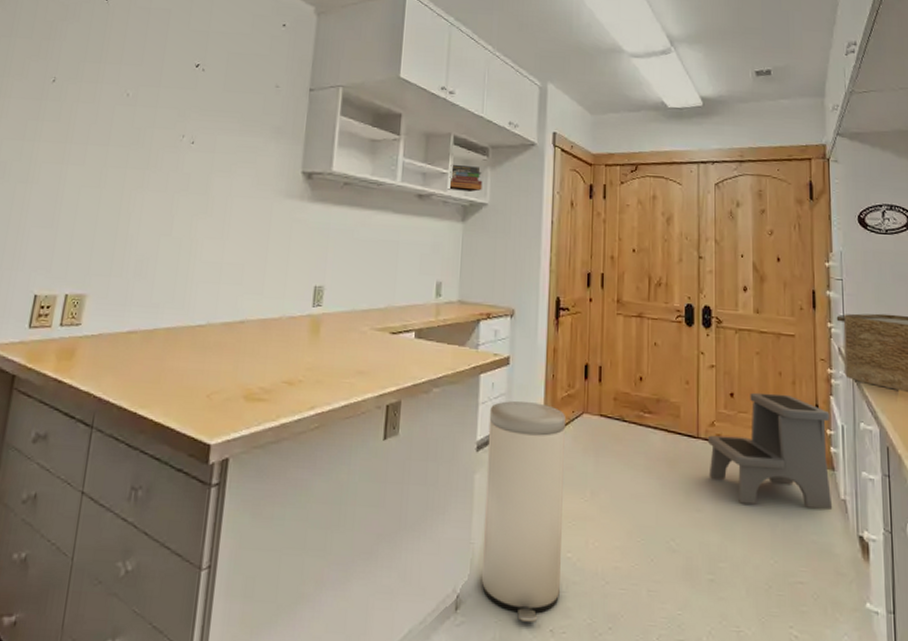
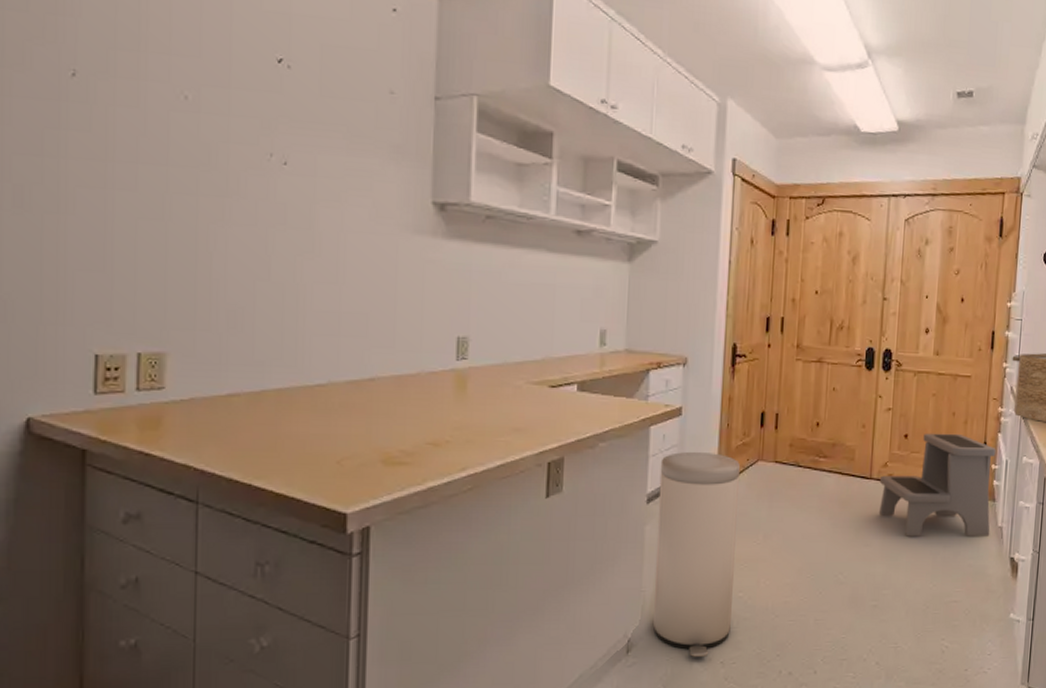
books: present [447,164,483,193] -> none [611,194,652,228]

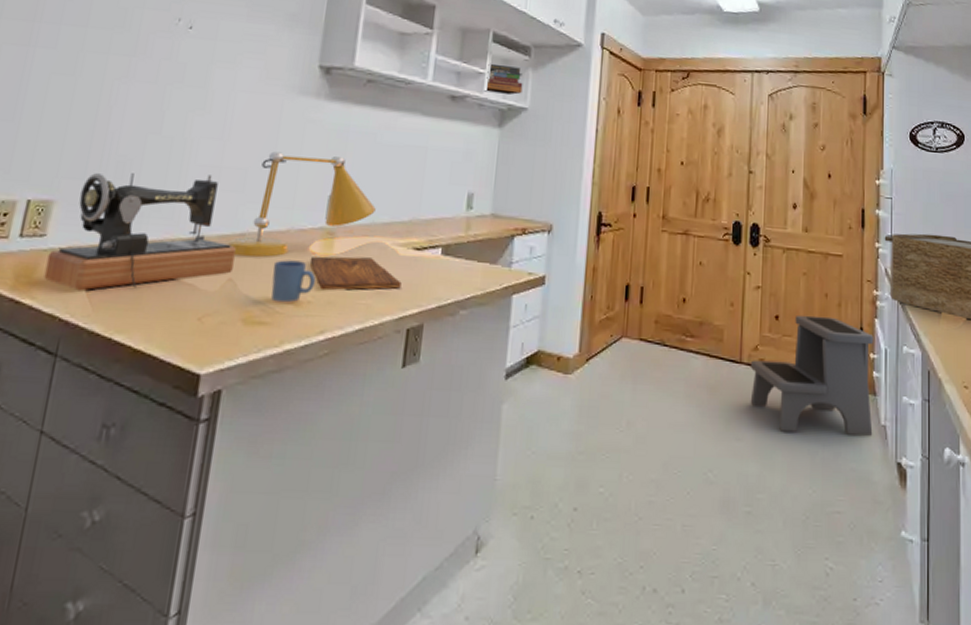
sewing machine: none [170,320,366,441] -> present [43,173,236,292]
table lamp: none [358,294,507,401] -> present [228,151,376,258]
mug: none [407,402,452,445] -> present [271,260,316,304]
cutting board: none [444,396,539,430] -> present [309,256,402,291]
books: none [611,194,652,228] -> present [484,63,523,96]
pedal bin: present [652,451,741,657] -> none [505,324,604,563]

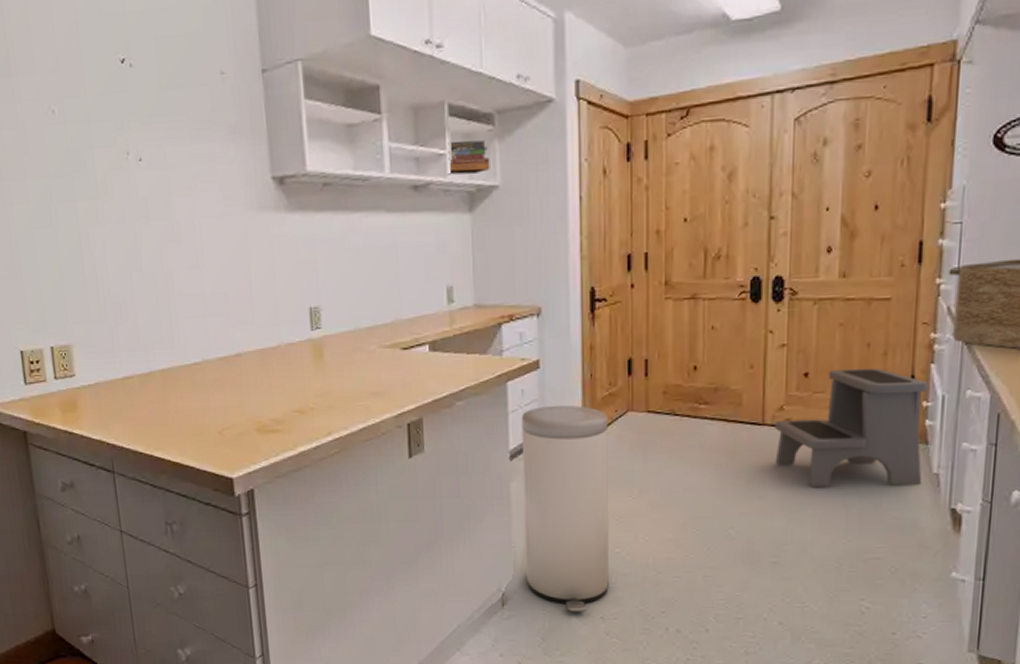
sewing machine: present [43,173,236,292] -> none [82,303,238,419]
table lamp: present [228,151,376,258] -> none [228,268,357,375]
mug: present [271,260,316,304] -> none [272,372,314,413]
cutting board: present [309,256,402,291] -> none [304,362,395,397]
pedal bin: none [505,324,604,563] -> present [521,405,609,611]

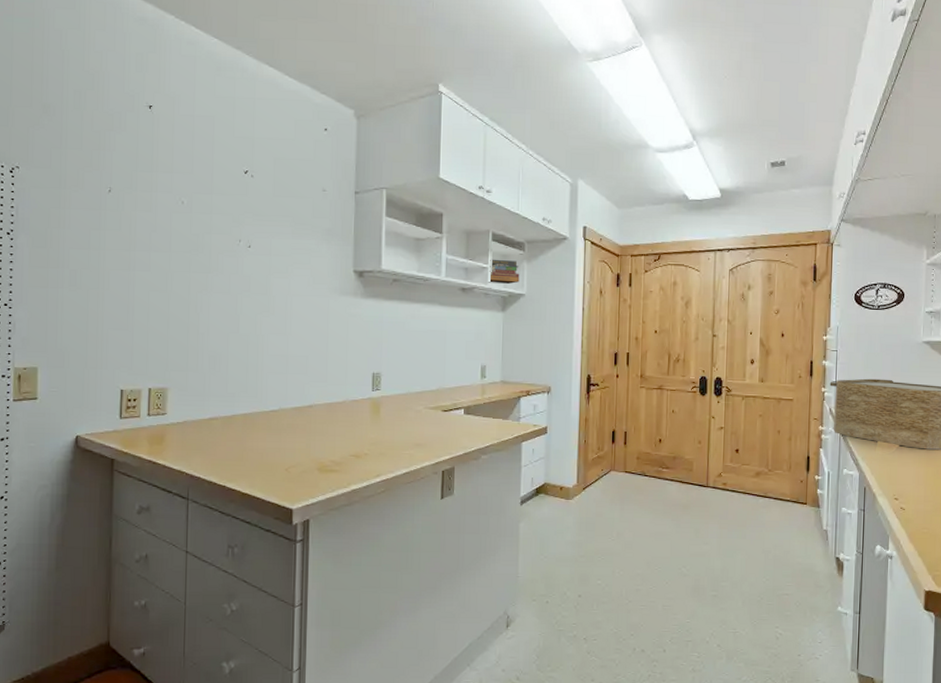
pedal bin: present [521,405,609,611] -> none [527,462,597,633]
step stool: present [775,367,928,487] -> none [715,448,819,538]

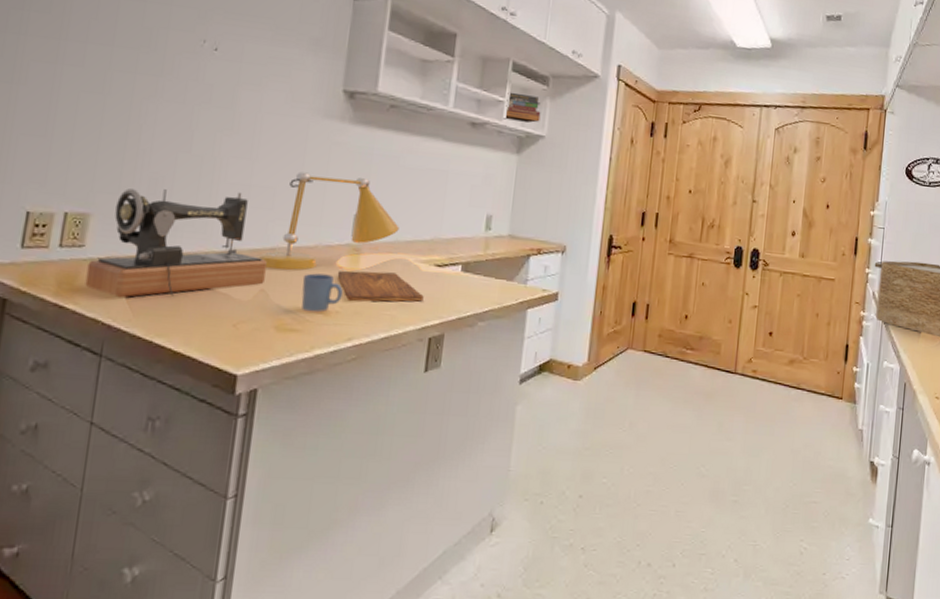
sewing machine: none [170,362,307,453] -> present [85,189,267,298]
table lamp: none [300,341,410,423] -> present [259,171,399,271]
mug: none [336,424,369,457] -> present [301,273,343,314]
cutting board: none [363,419,435,445] -> present [336,270,424,302]

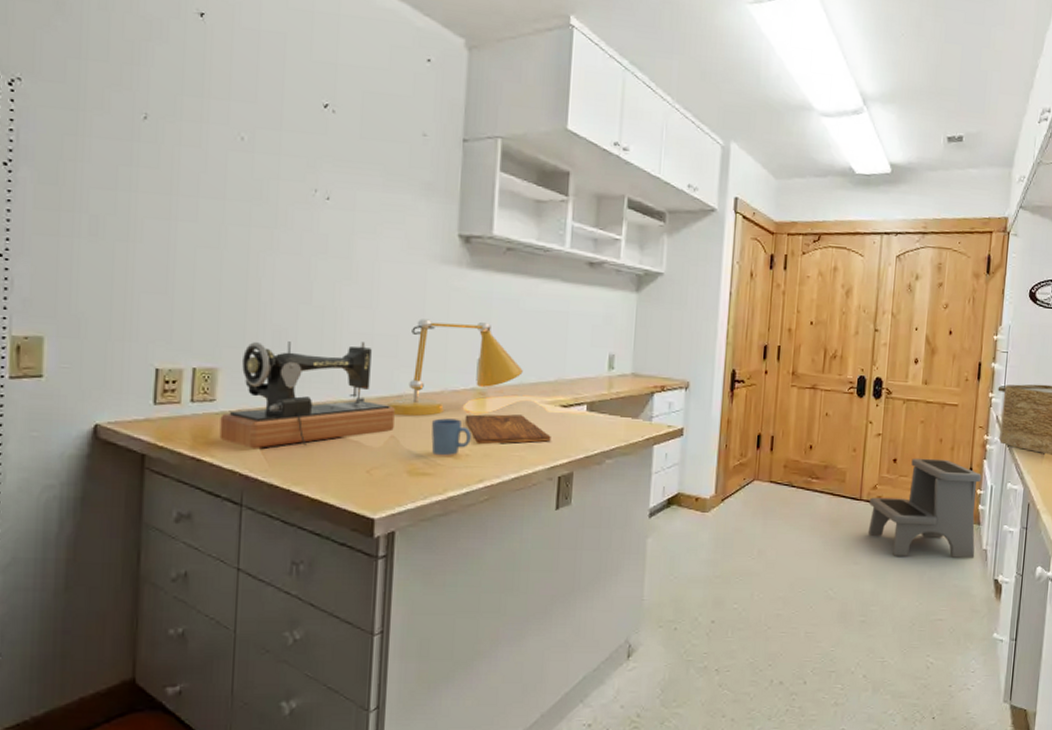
books: present [503,92,541,124] -> none [621,229,659,261]
step stool: none [742,332,858,438] -> present [867,458,982,558]

